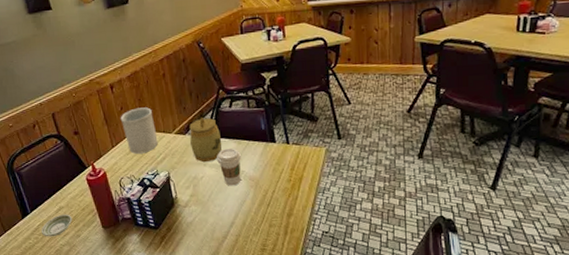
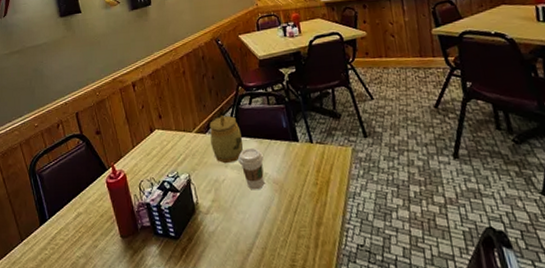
saucer: present [41,214,73,237] -> none [57,221,90,247]
utensil holder: present [120,107,158,154] -> none [141,105,178,155]

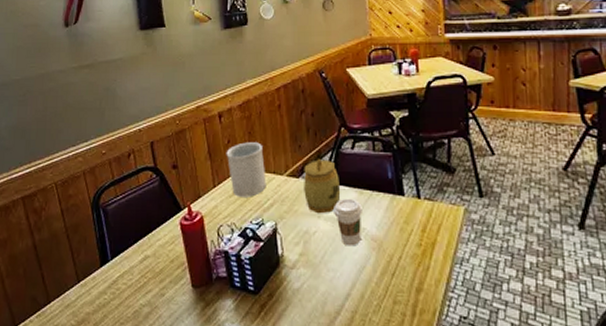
utensil holder: none [141,105,178,155] -> present [226,142,266,197]

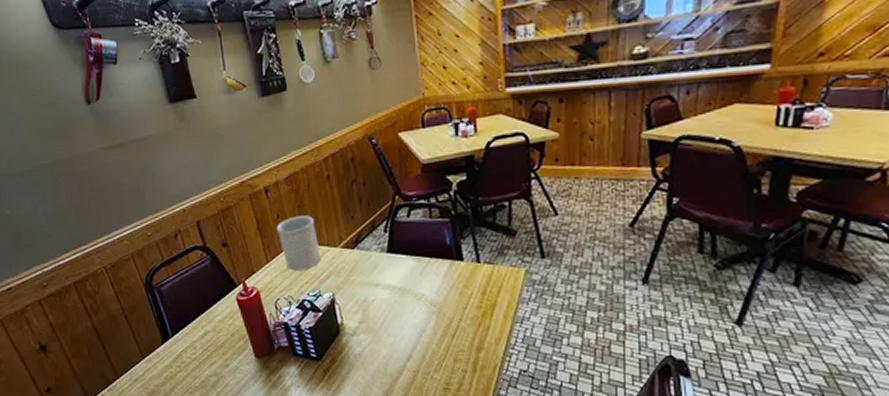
jar: present [304,158,341,214] -> none [358,228,398,283]
coffee cup: present [334,198,362,247] -> none [391,266,421,312]

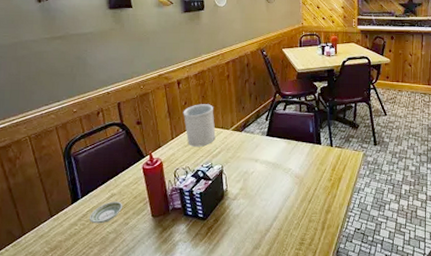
saucer: none [184,339,220,366] -> present [89,201,123,224]

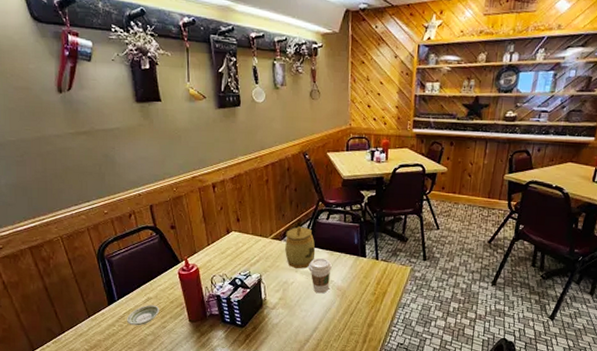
utensil holder: present [183,104,216,147] -> none [219,210,254,254]
jar: none [245,116,274,159] -> present [285,225,316,269]
coffee cup: none [268,146,290,182] -> present [309,257,332,294]

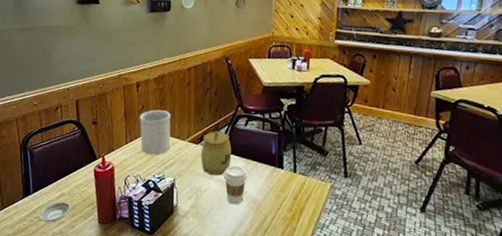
utensil holder: none [219,210,254,254] -> present [139,109,171,155]

